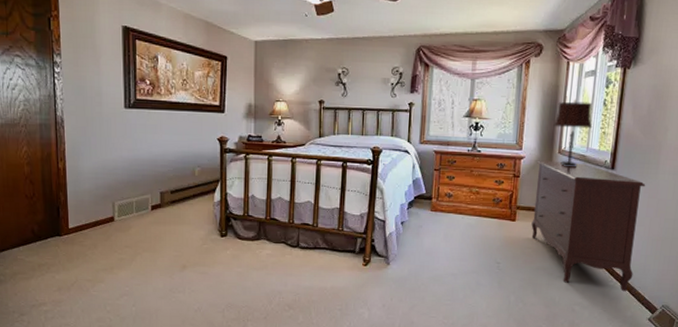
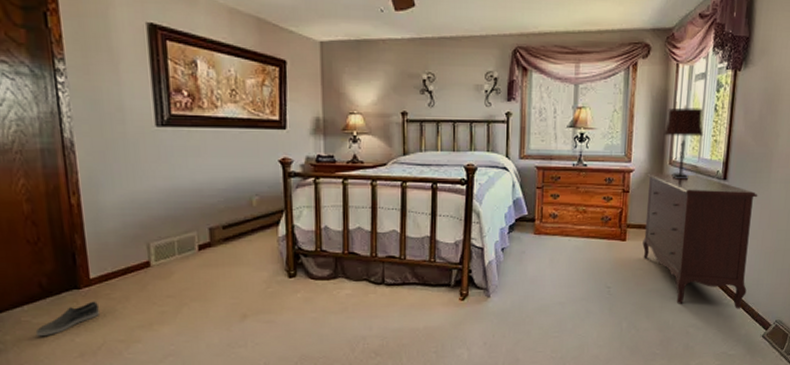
shoe: none [27,246,74,272] -> present [35,301,99,336]

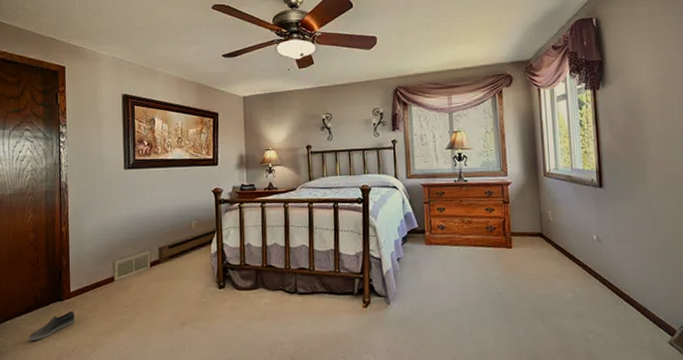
dresser: present [642,173,758,309] -> none [524,183,643,314]
table lamp: present [663,105,704,180] -> none [534,122,573,189]

